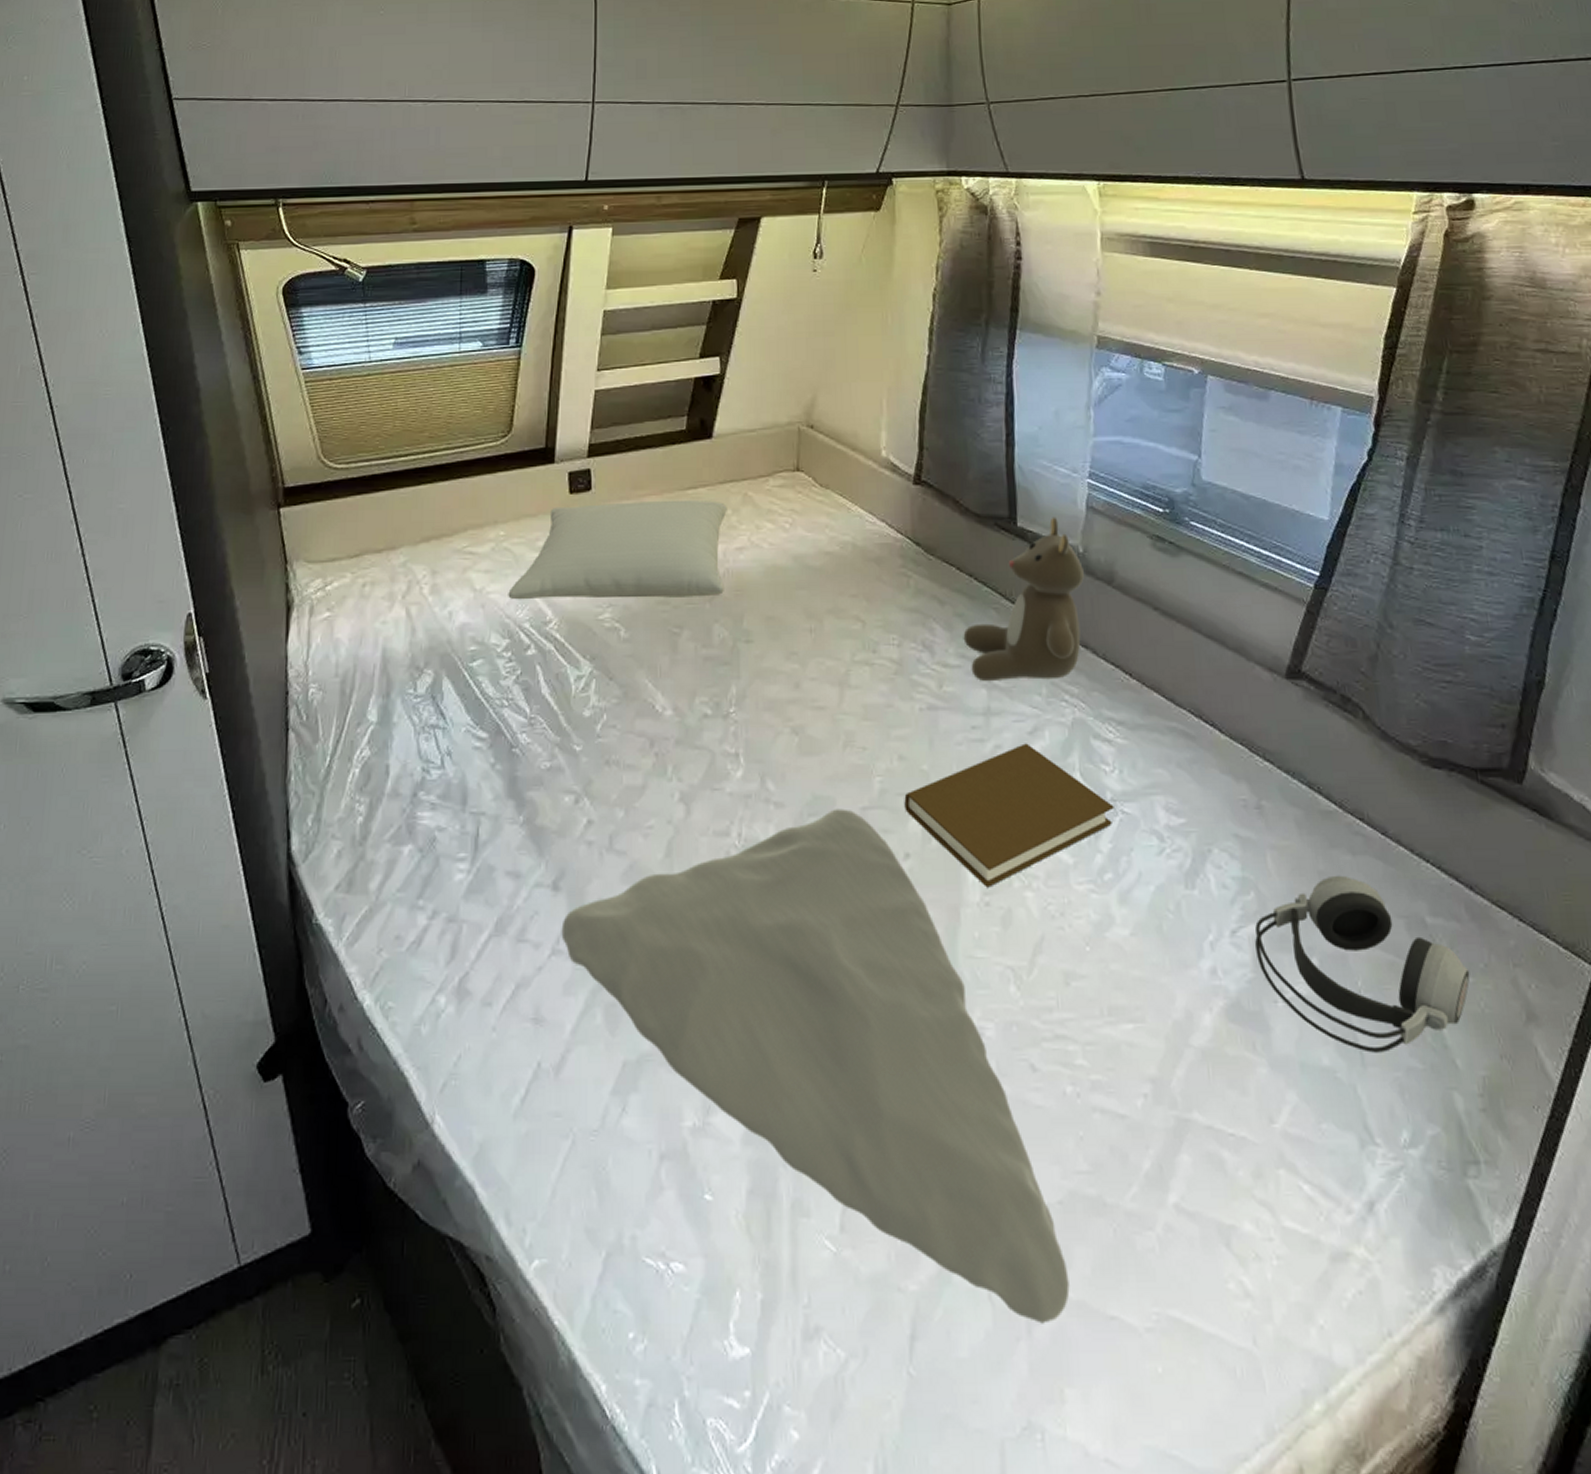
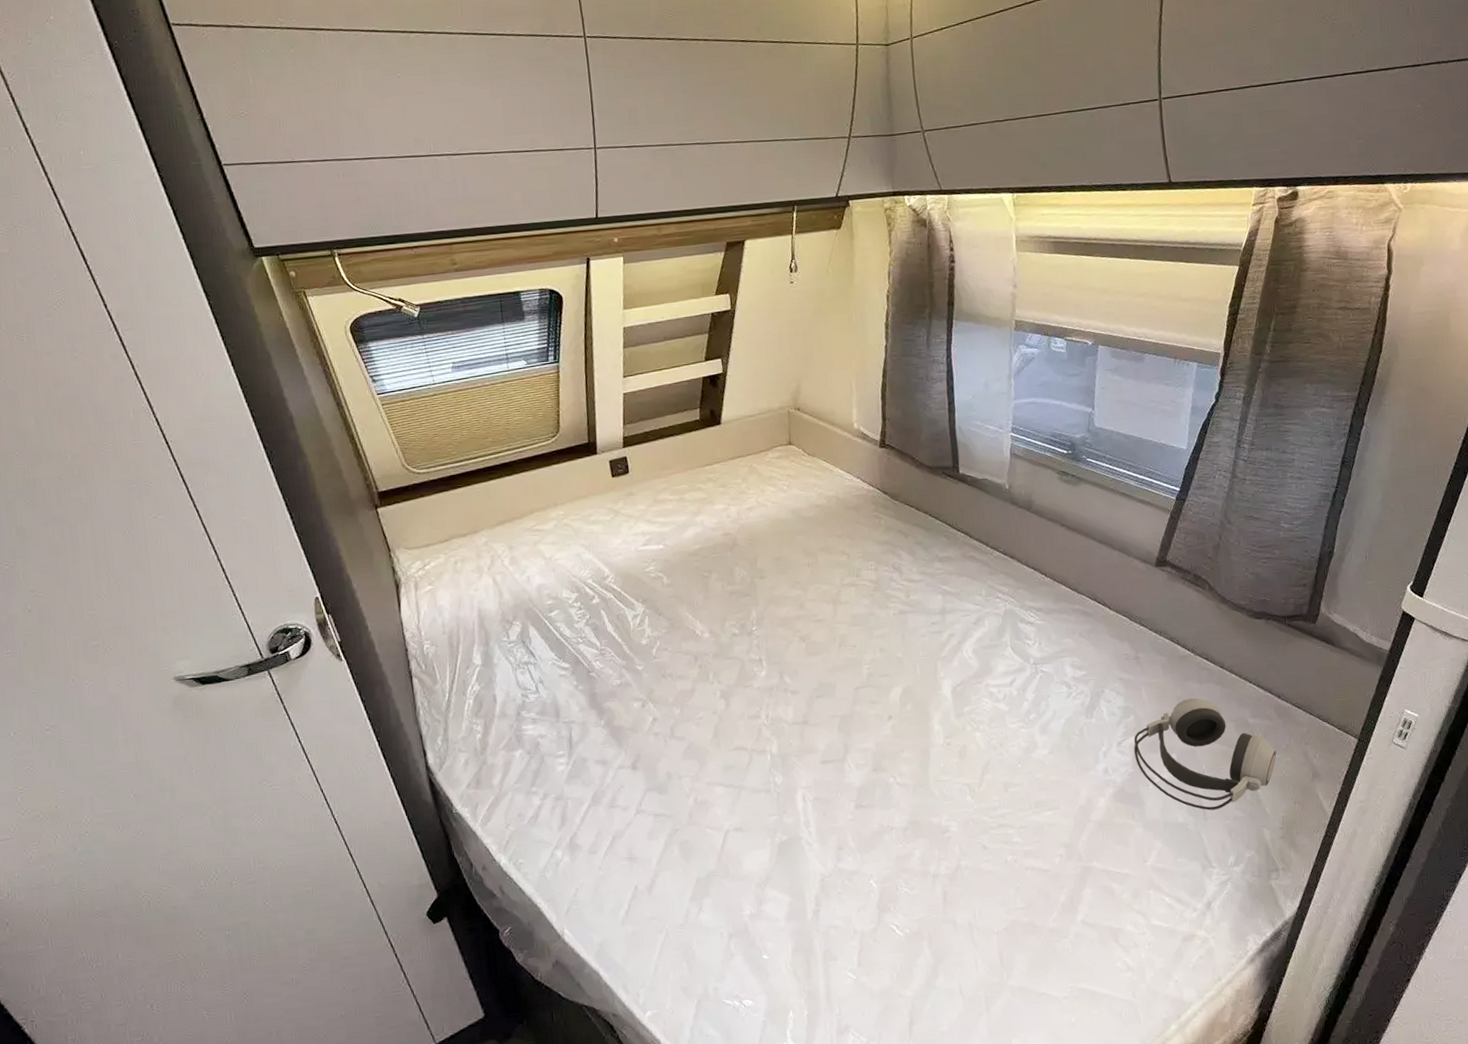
pillow: present [508,499,727,600] -> none [572,473,741,563]
towel: present [561,809,1070,1324] -> none [641,690,1014,1004]
book: present [904,743,1114,888] -> none [885,630,1036,733]
teddy bear: present [963,517,1084,682] -> none [922,463,1010,590]

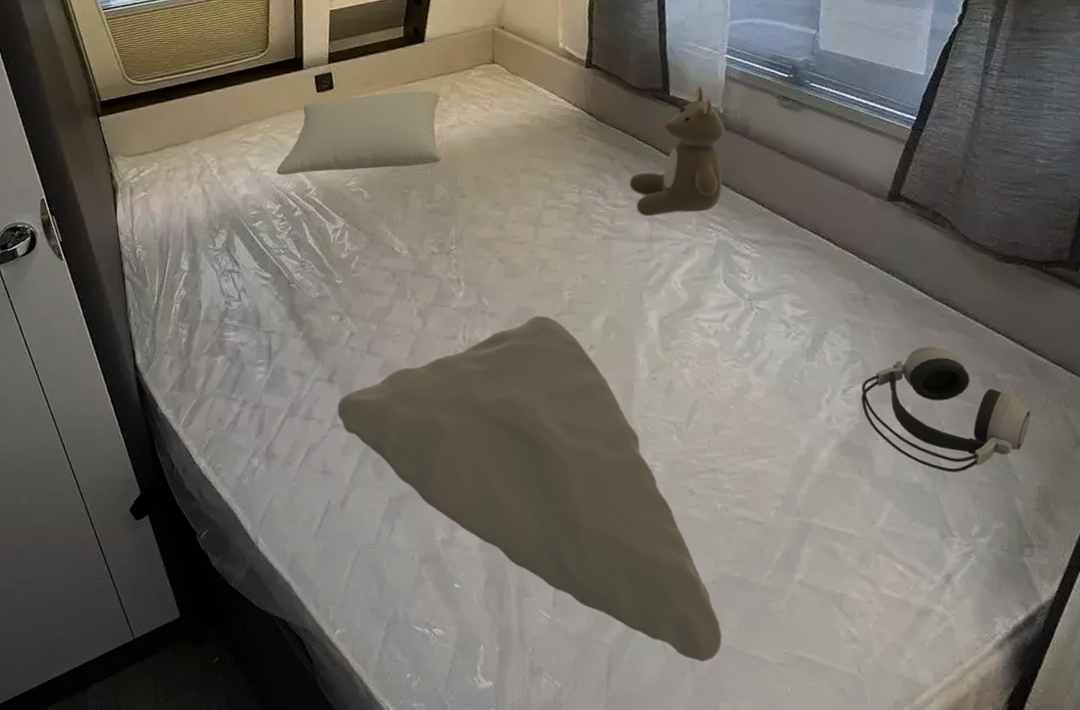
pillow: none [572,473,741,563] -> present [277,91,441,175]
towel: none [641,690,1014,1004] -> present [337,315,722,662]
teddy bear: none [922,463,1010,590] -> present [629,86,724,217]

